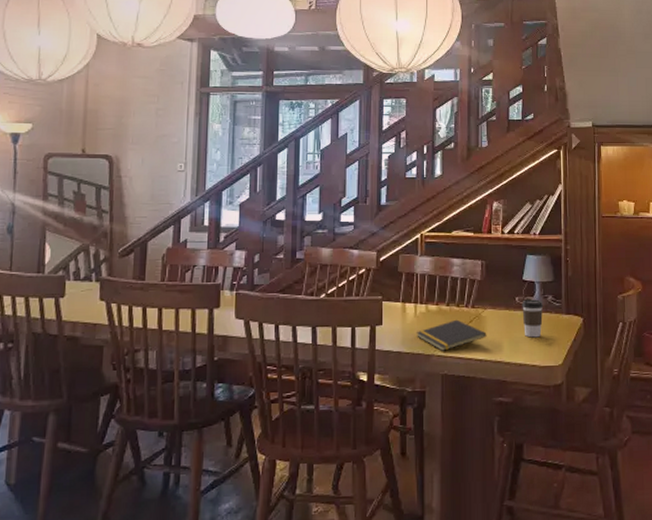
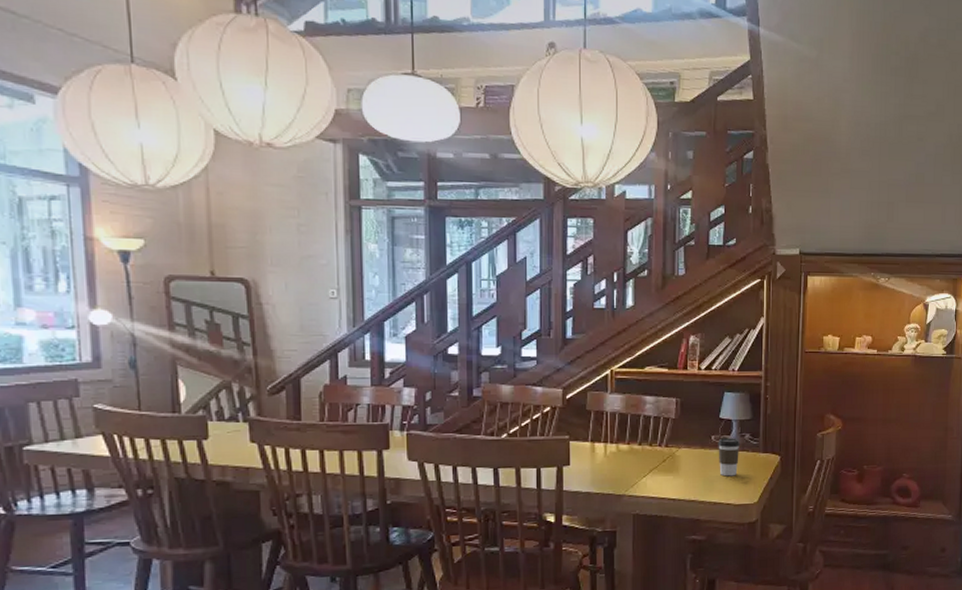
notepad: present [416,319,487,351] -> none [606,459,681,491]

